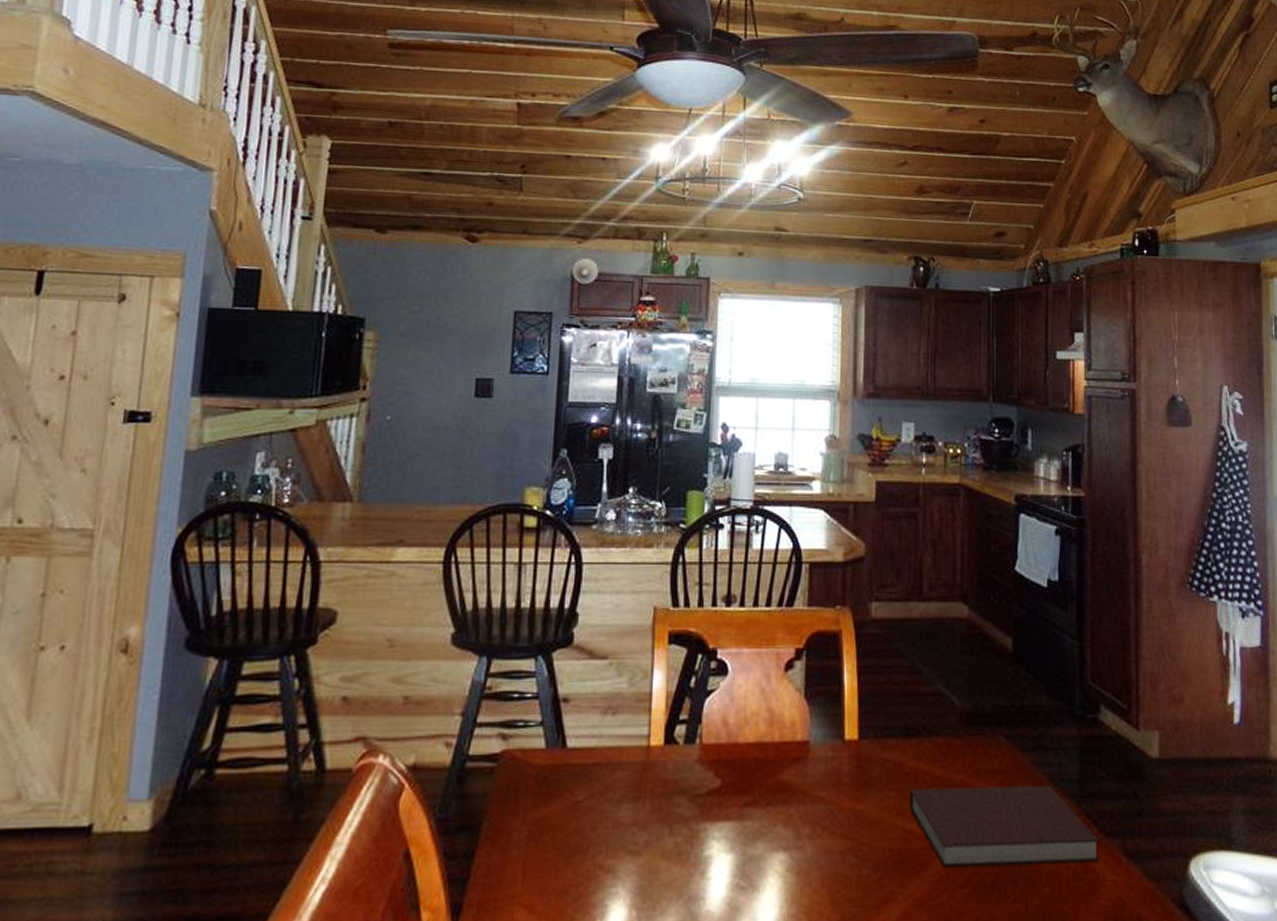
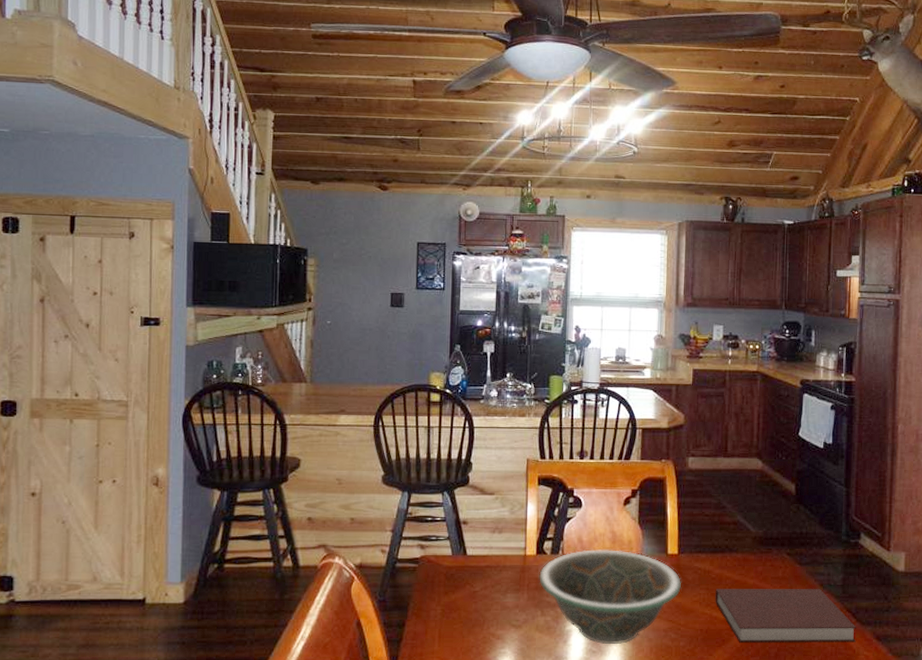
decorative bowl: none [667,735,863,877] -> present [539,549,681,645]

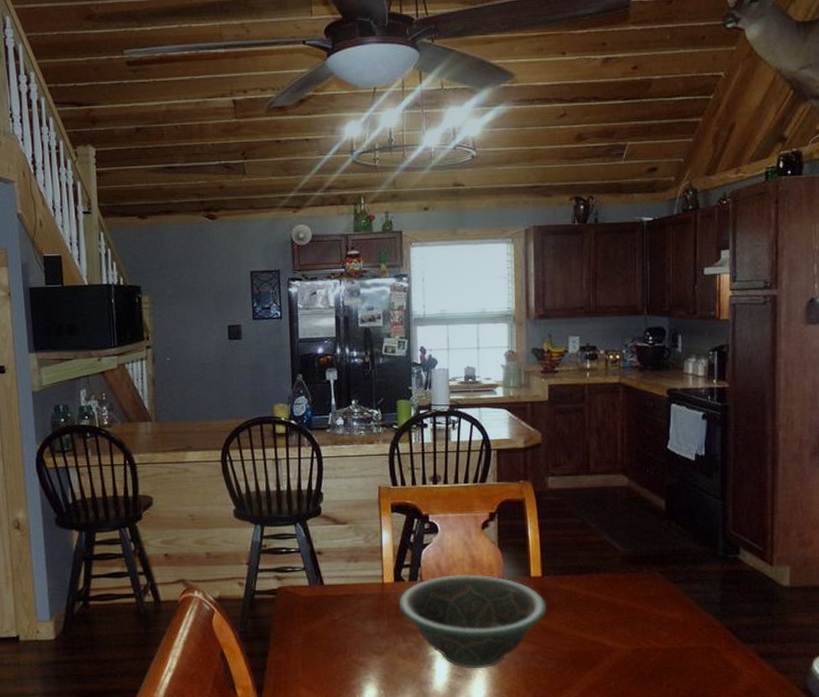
notebook: present [715,588,857,643] -> none [583,606,739,664]

